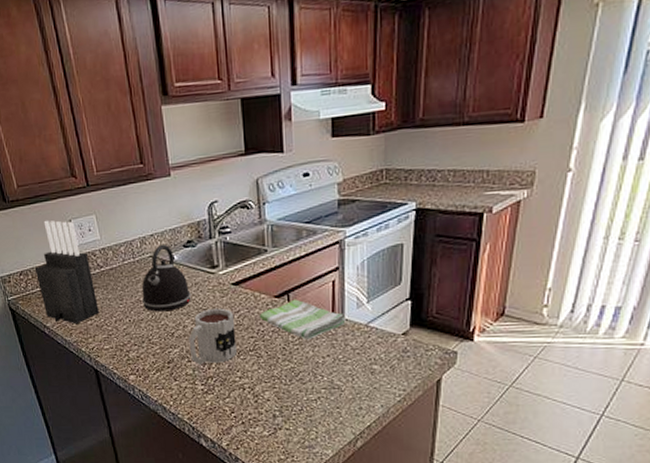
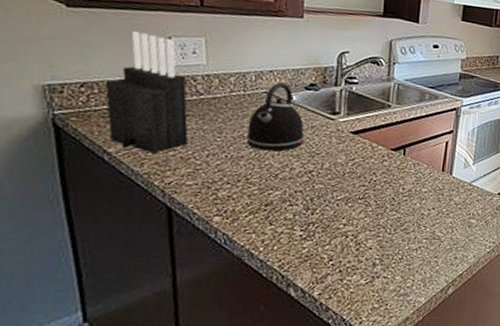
mug: present [188,308,237,365] -> none [293,153,348,209]
dish towel: present [259,299,346,339] -> none [373,154,454,192]

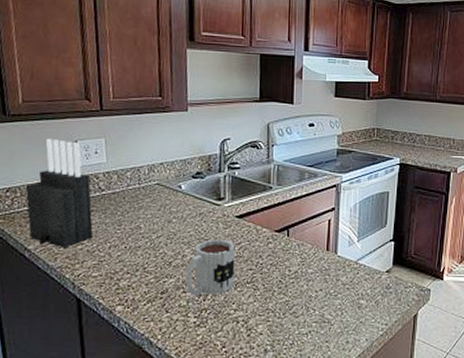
kettle: present [246,82,305,152] -> none [142,173,194,240]
mug: none [293,153,348,209] -> present [186,239,235,296]

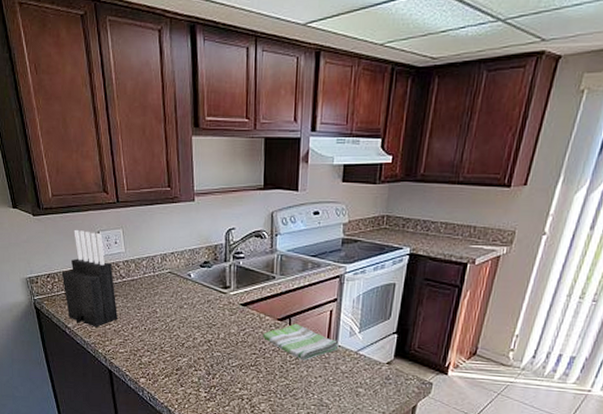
mug: present [186,239,235,296] -> none [197,324,240,374]
dish towel: none [259,234,339,274] -> present [262,323,339,361]

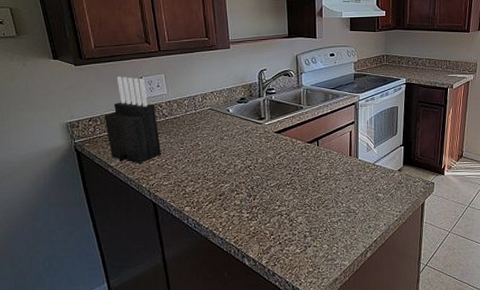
dish towel: present [262,323,339,361] -> none [295,144,359,175]

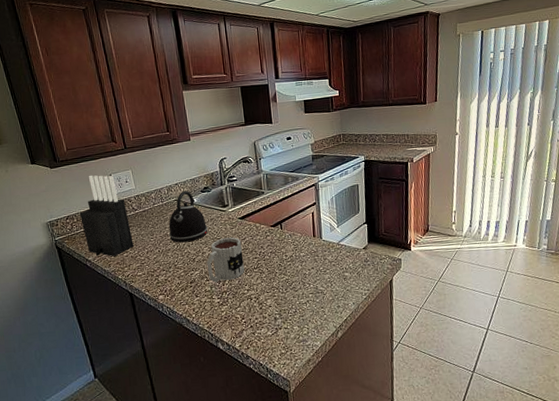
kettle: none [200,99,242,154] -> present [168,190,208,243]
mug: none [238,151,277,196] -> present [206,237,245,283]

